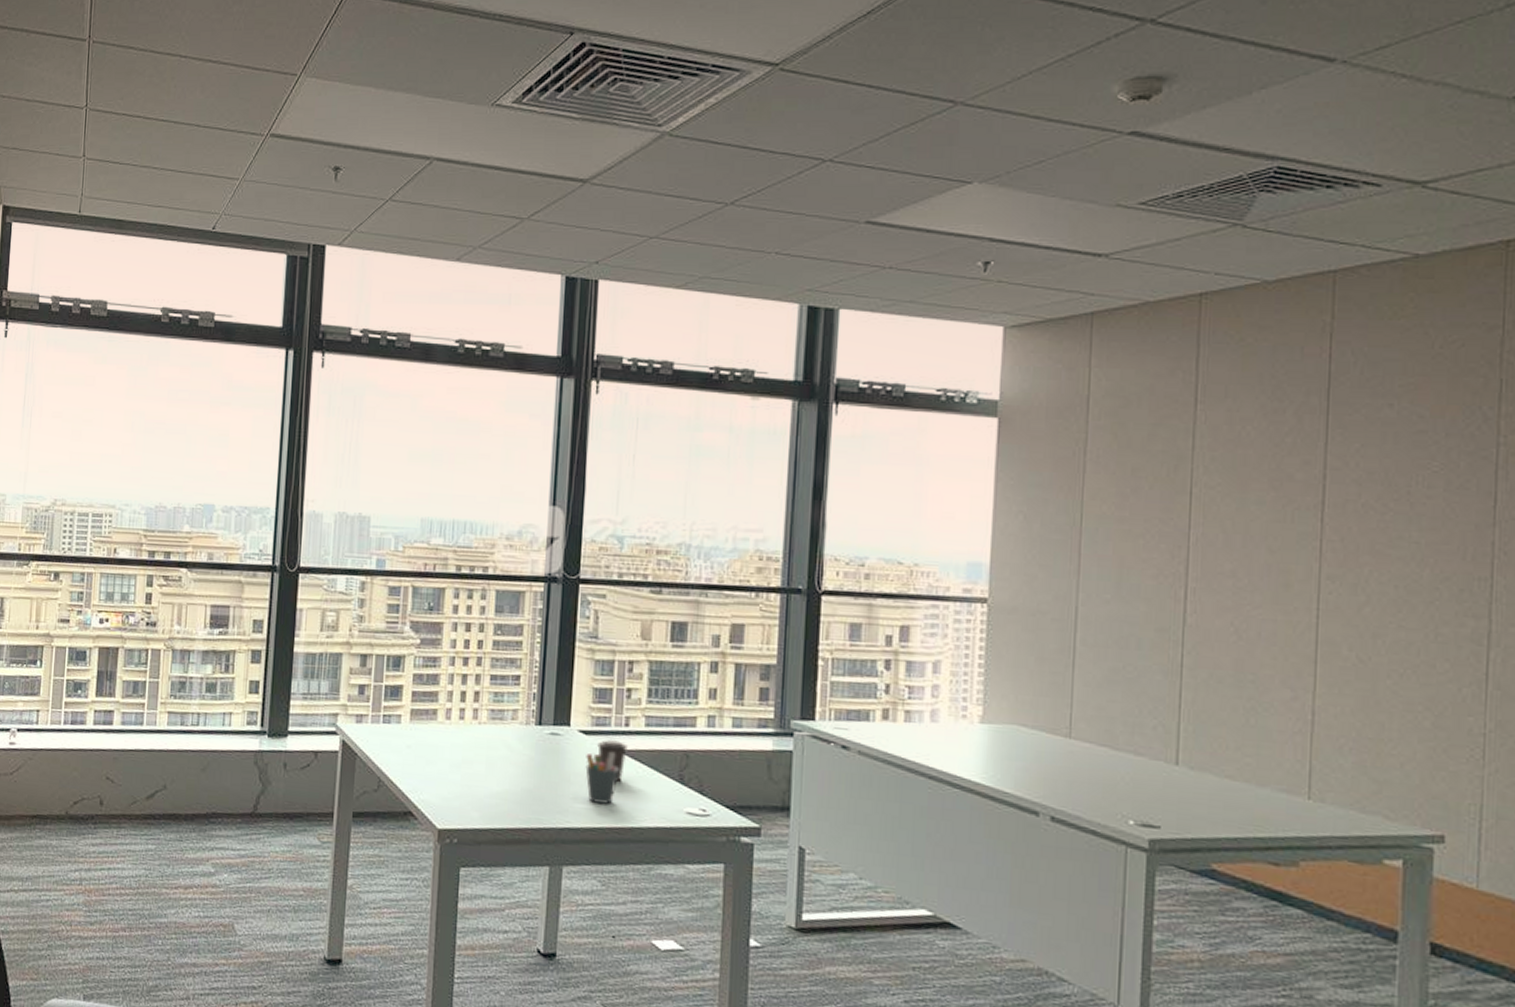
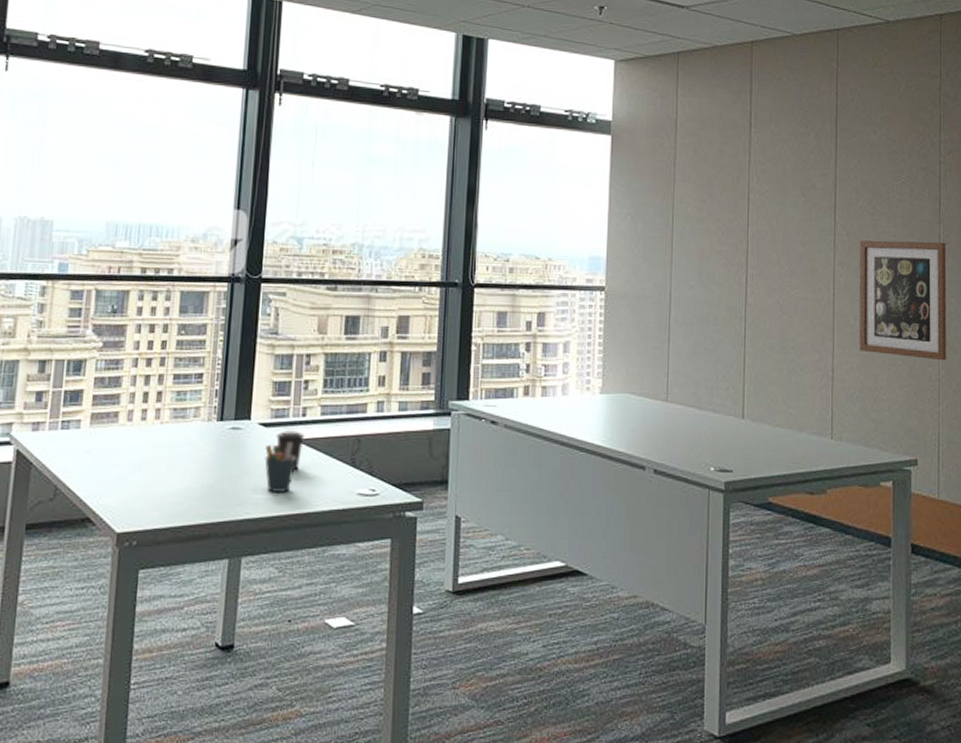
wall art: none [1356,548,1503,710] -> present [860,240,947,361]

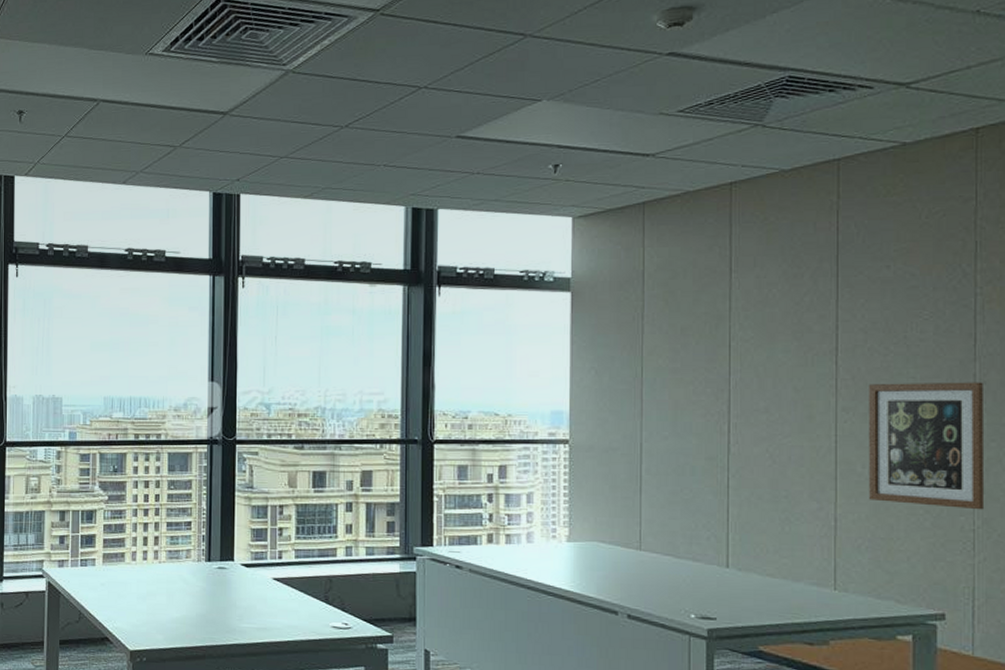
pen holder: present [264,443,296,494] -> none [248,581,275,624]
coffee cup: present [276,431,304,470] -> none [257,571,281,604]

